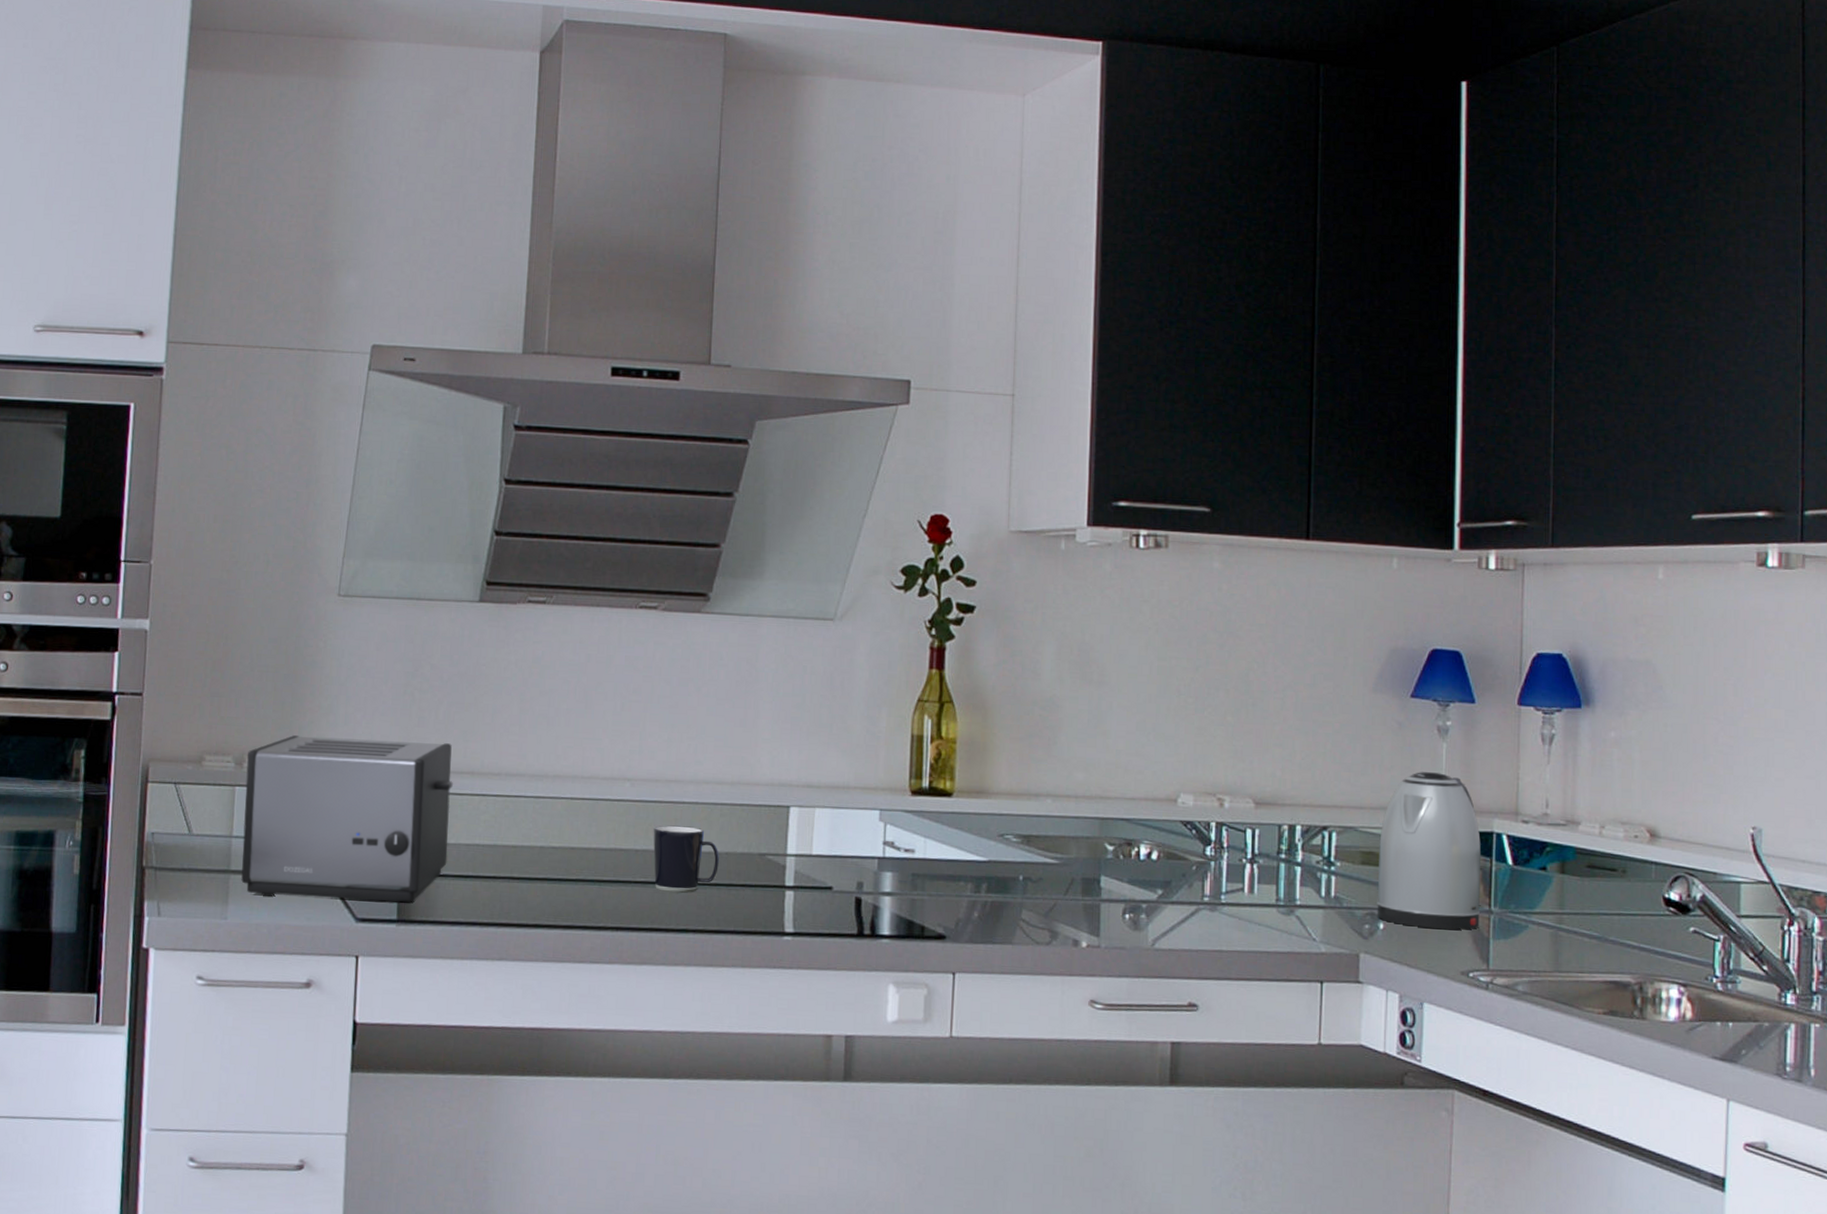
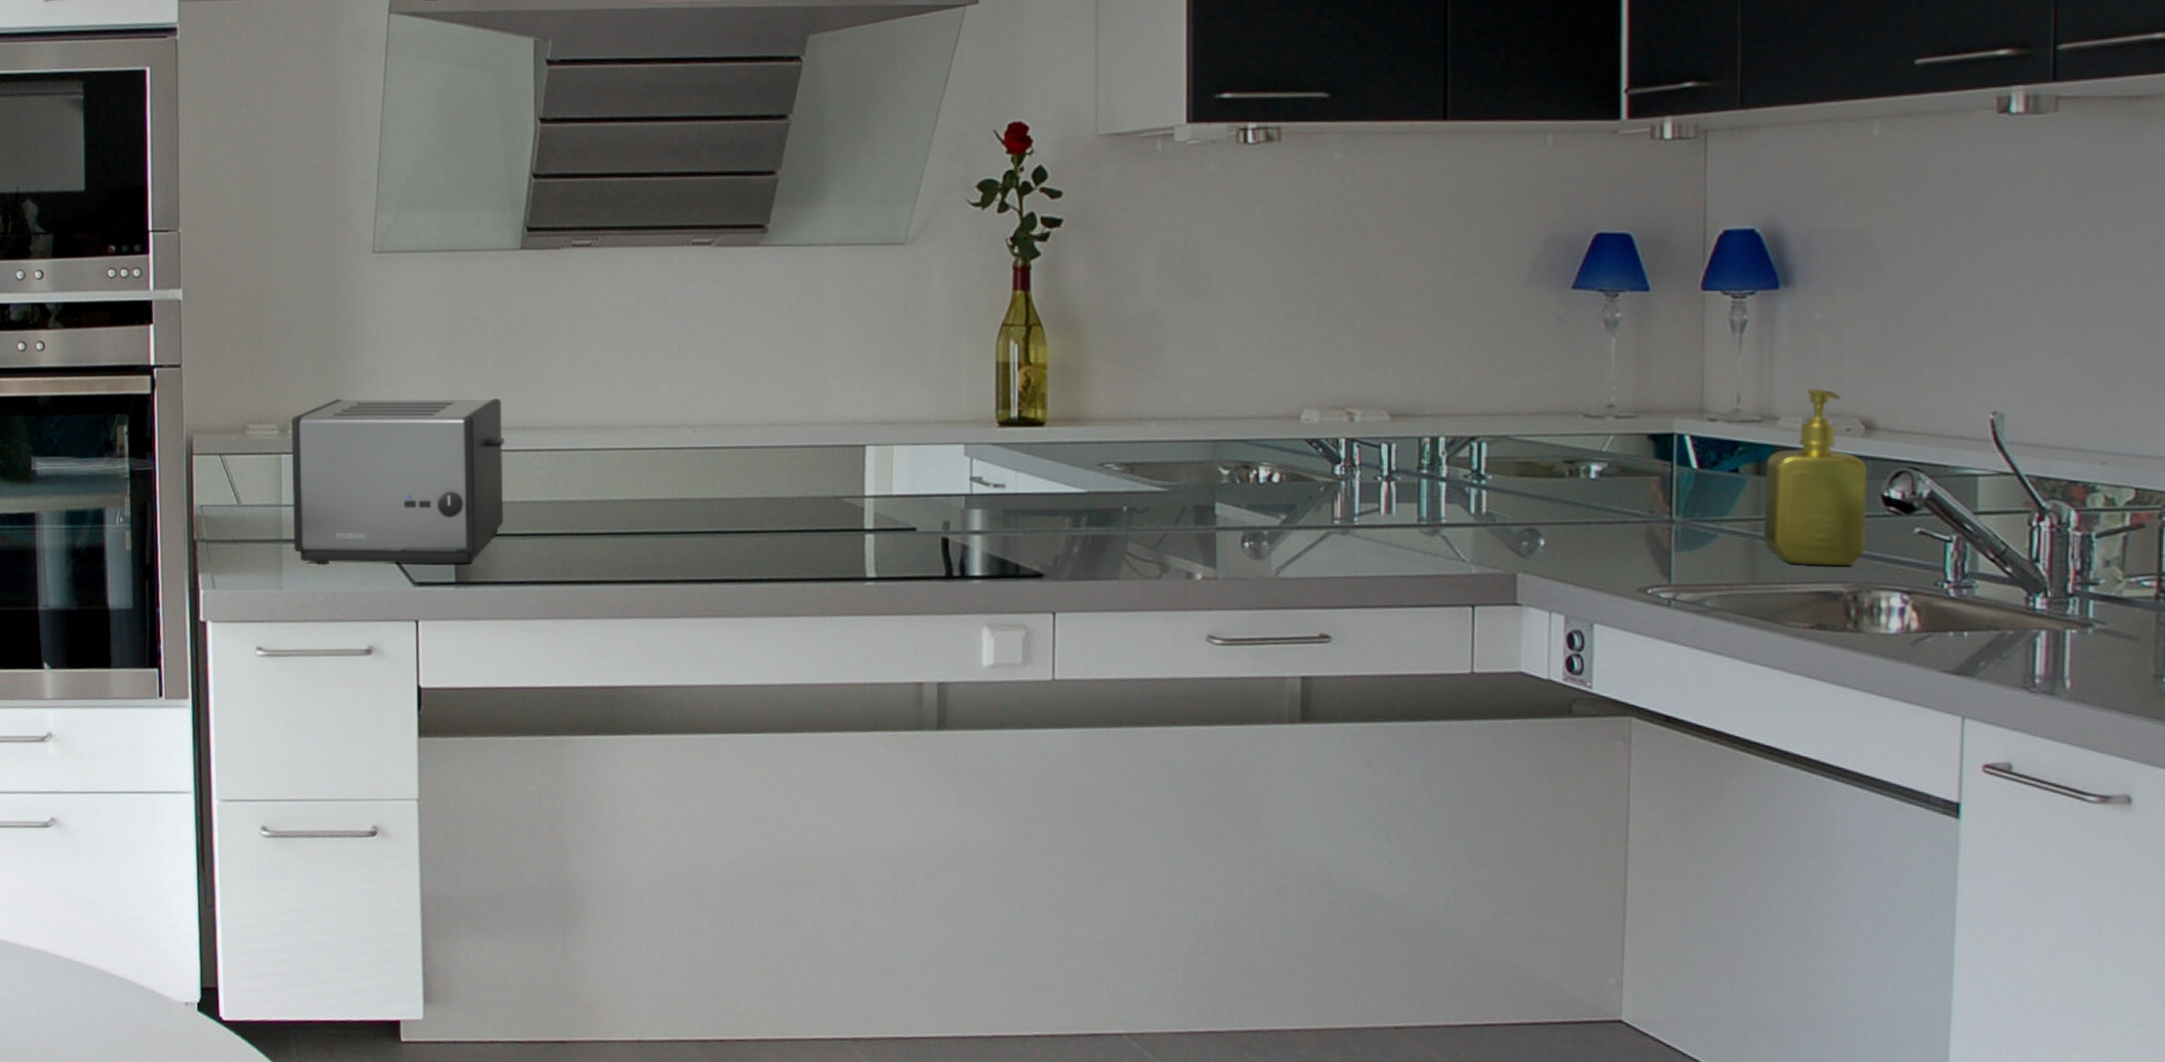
mug: present [653,825,719,894] -> none [719,471,791,542]
kettle: present [1377,772,1481,930] -> none [1536,371,1660,543]
soap dispenser: none [1566,798,1652,958] -> present [1763,389,1868,565]

